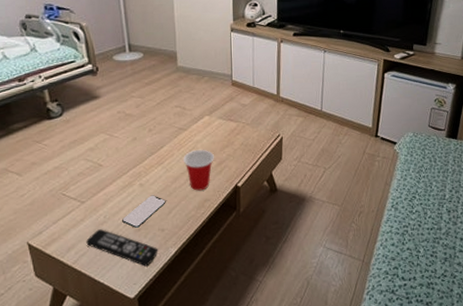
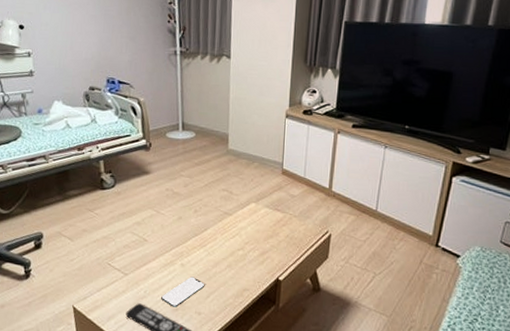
cup: present [183,149,214,191] -> none [226,236,257,279]

